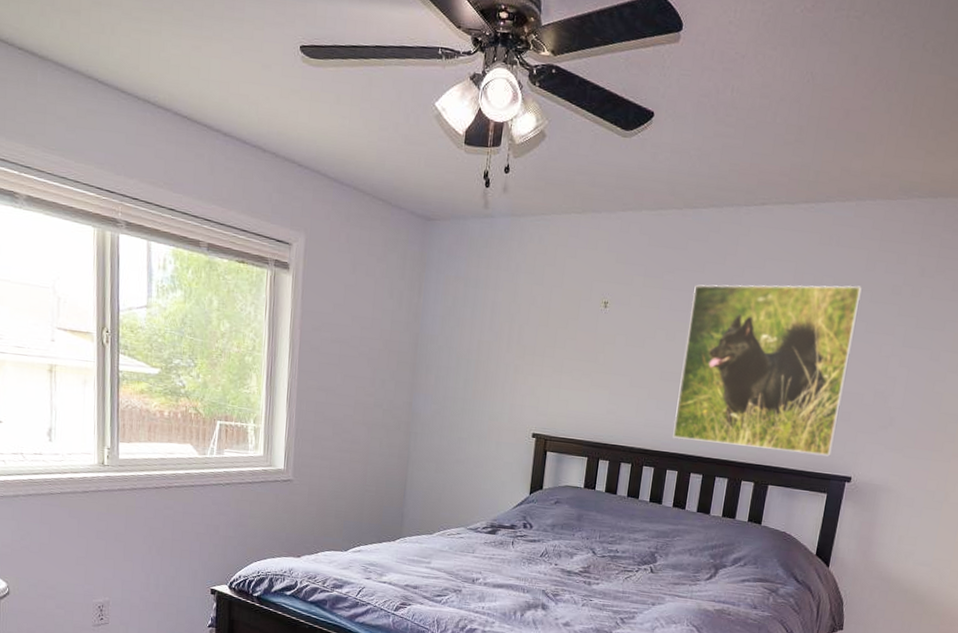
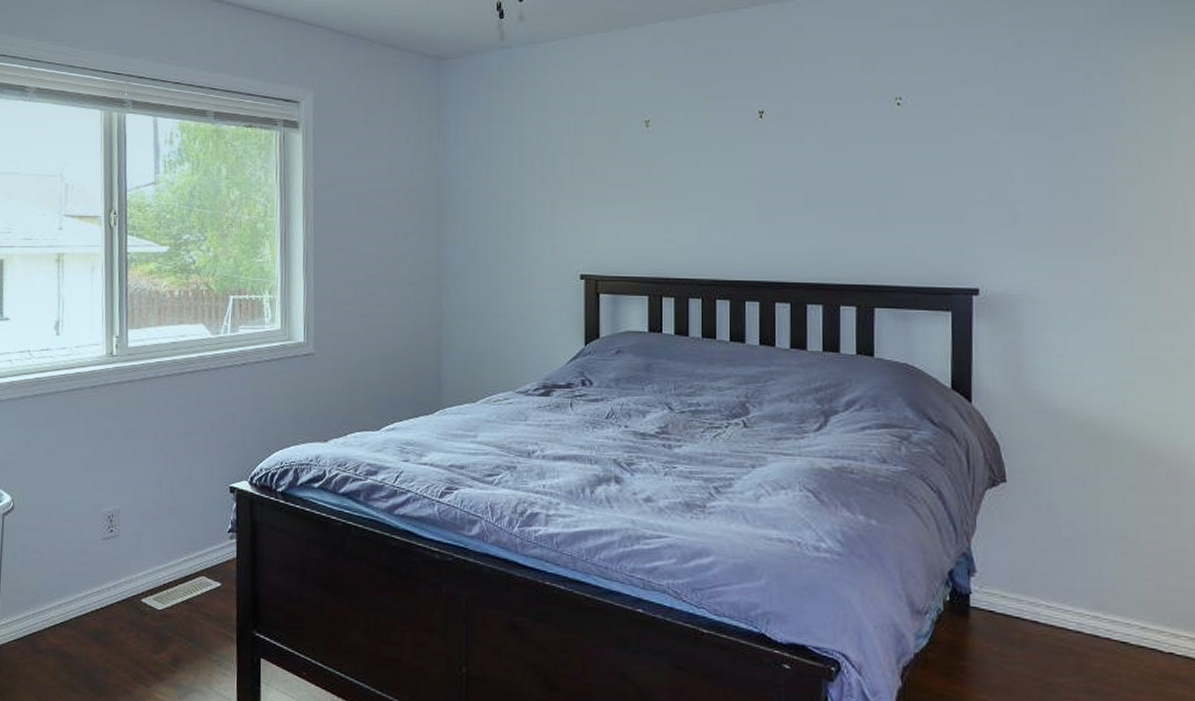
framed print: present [673,284,862,457] -> none [745,68,949,267]

